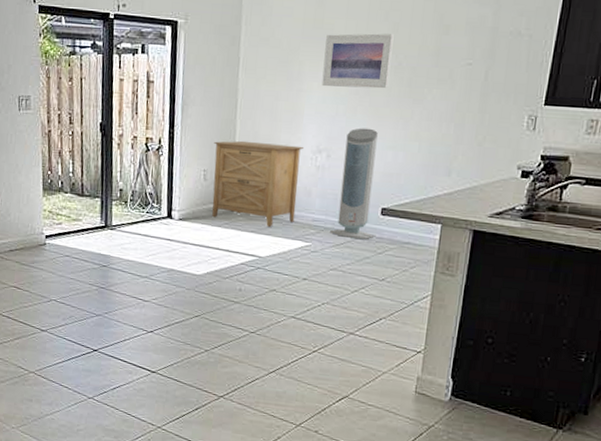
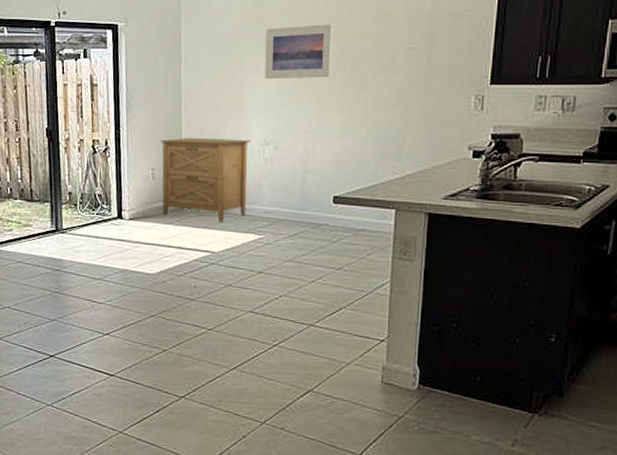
air purifier: present [330,128,378,239] -> none [283,118,327,228]

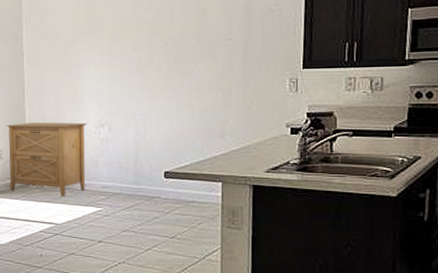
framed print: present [264,24,333,80] -> none [98,20,158,70]

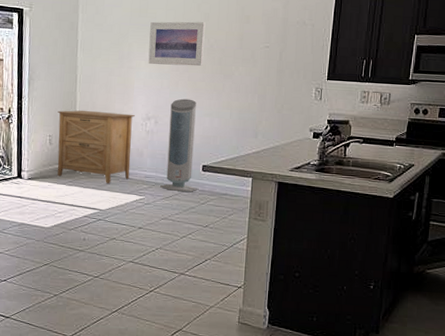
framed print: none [98,20,158,70] -> present [148,21,206,67]
air purifier: none [119,102,160,201] -> present [160,98,197,192]

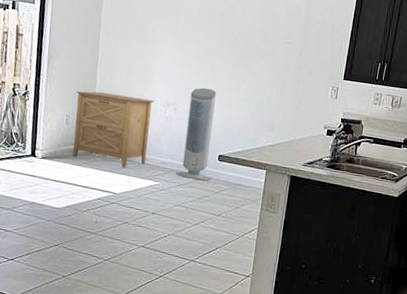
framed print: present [148,21,206,67] -> none [171,8,230,57]

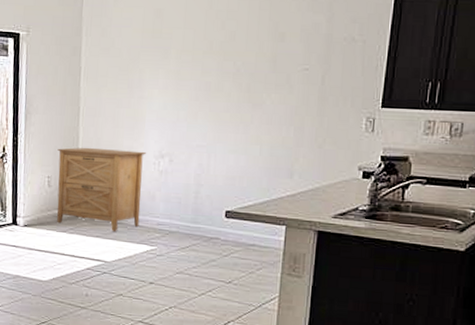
air purifier: present [176,87,216,181] -> none [175,132,219,242]

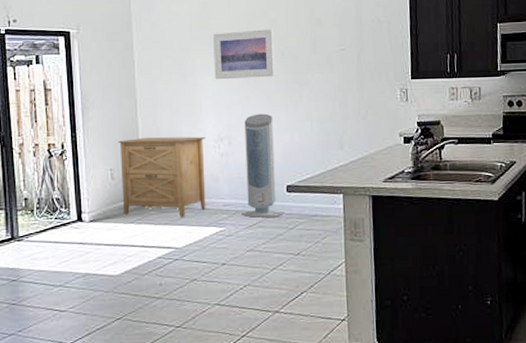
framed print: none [162,42,231,95] -> present [213,29,275,80]
air purifier: none [175,132,219,242] -> present [242,113,283,218]

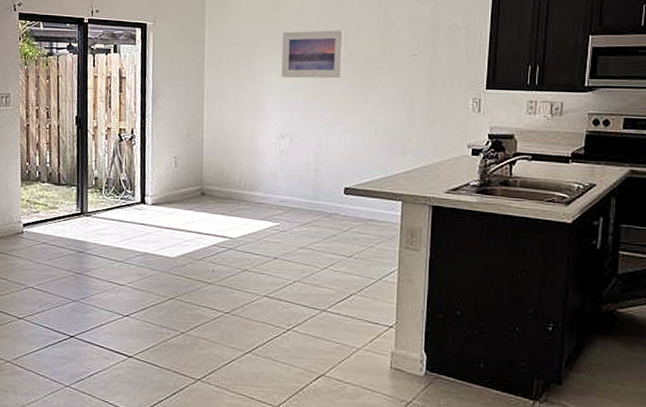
cabinet: present [118,136,206,218] -> none [183,129,267,210]
air purifier: present [242,113,283,218] -> none [297,114,338,218]

